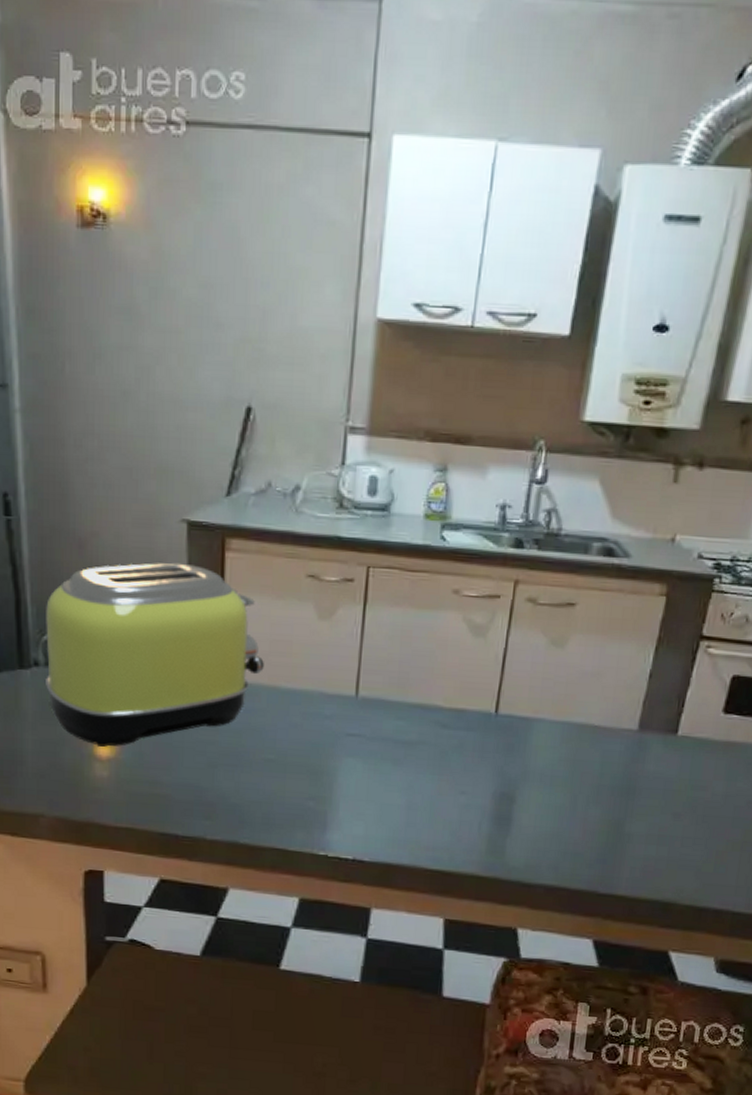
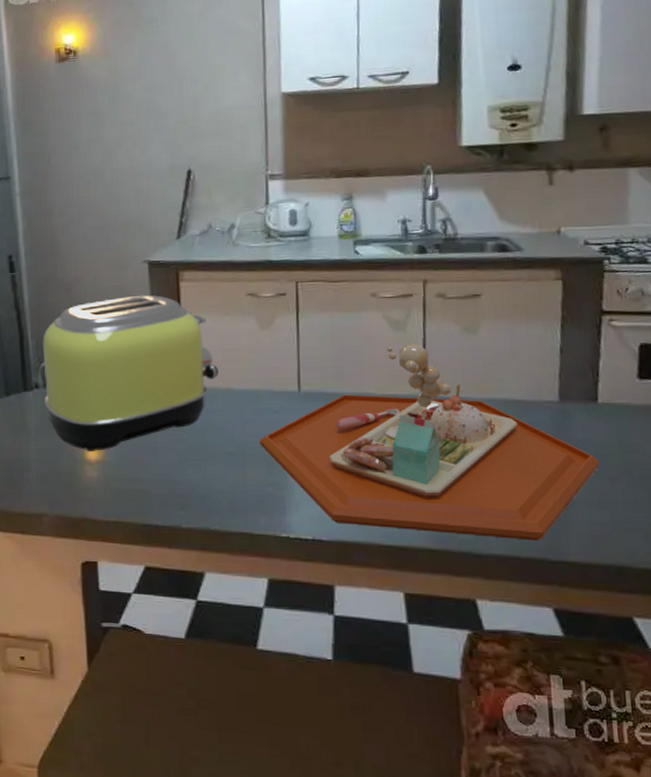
food tray: none [305,651,667,873] -> present [260,342,600,541]

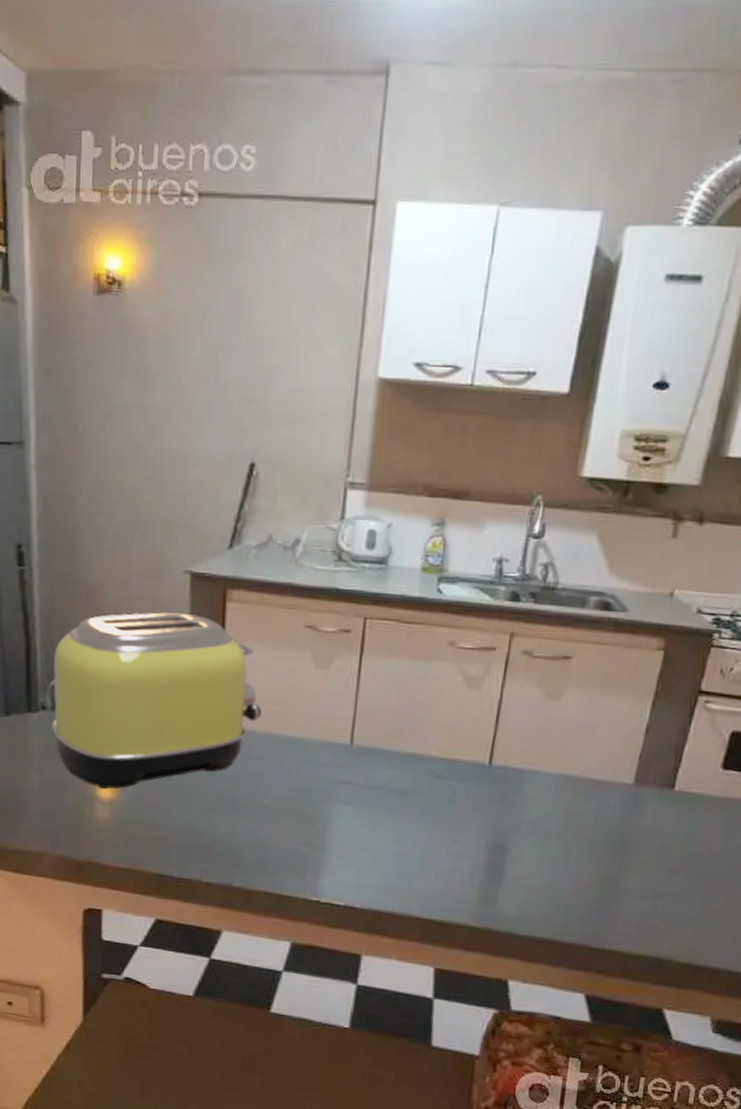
food tray: present [260,342,600,541] -> none [299,703,663,927]

